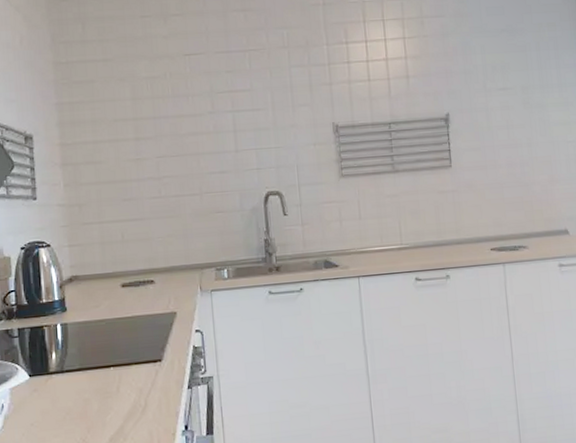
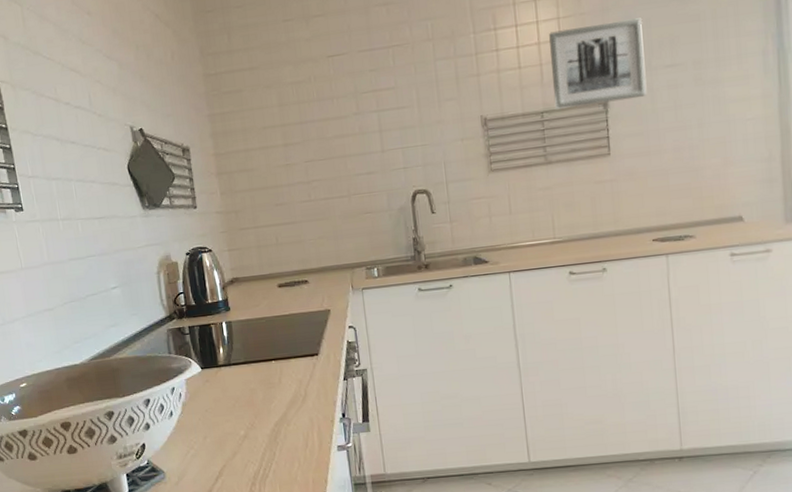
wall art: none [396,44,483,121] -> present [549,18,647,109]

